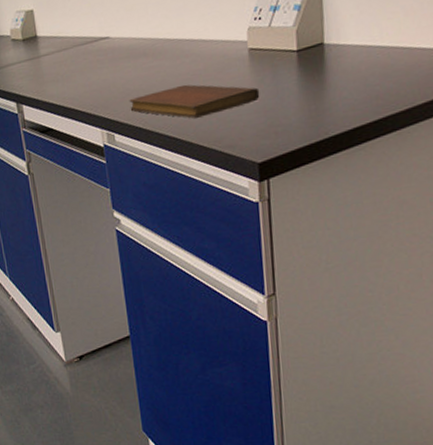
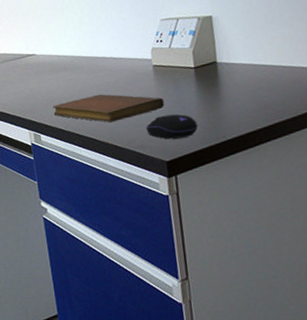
computer mouse: none [237,107,297,137] -> present [146,114,198,139]

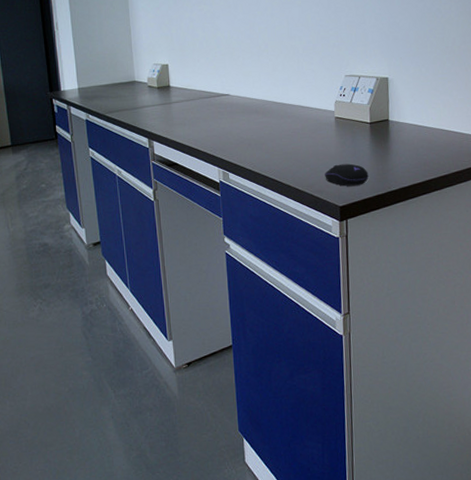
notebook: present [52,94,165,123] -> none [242,139,342,167]

